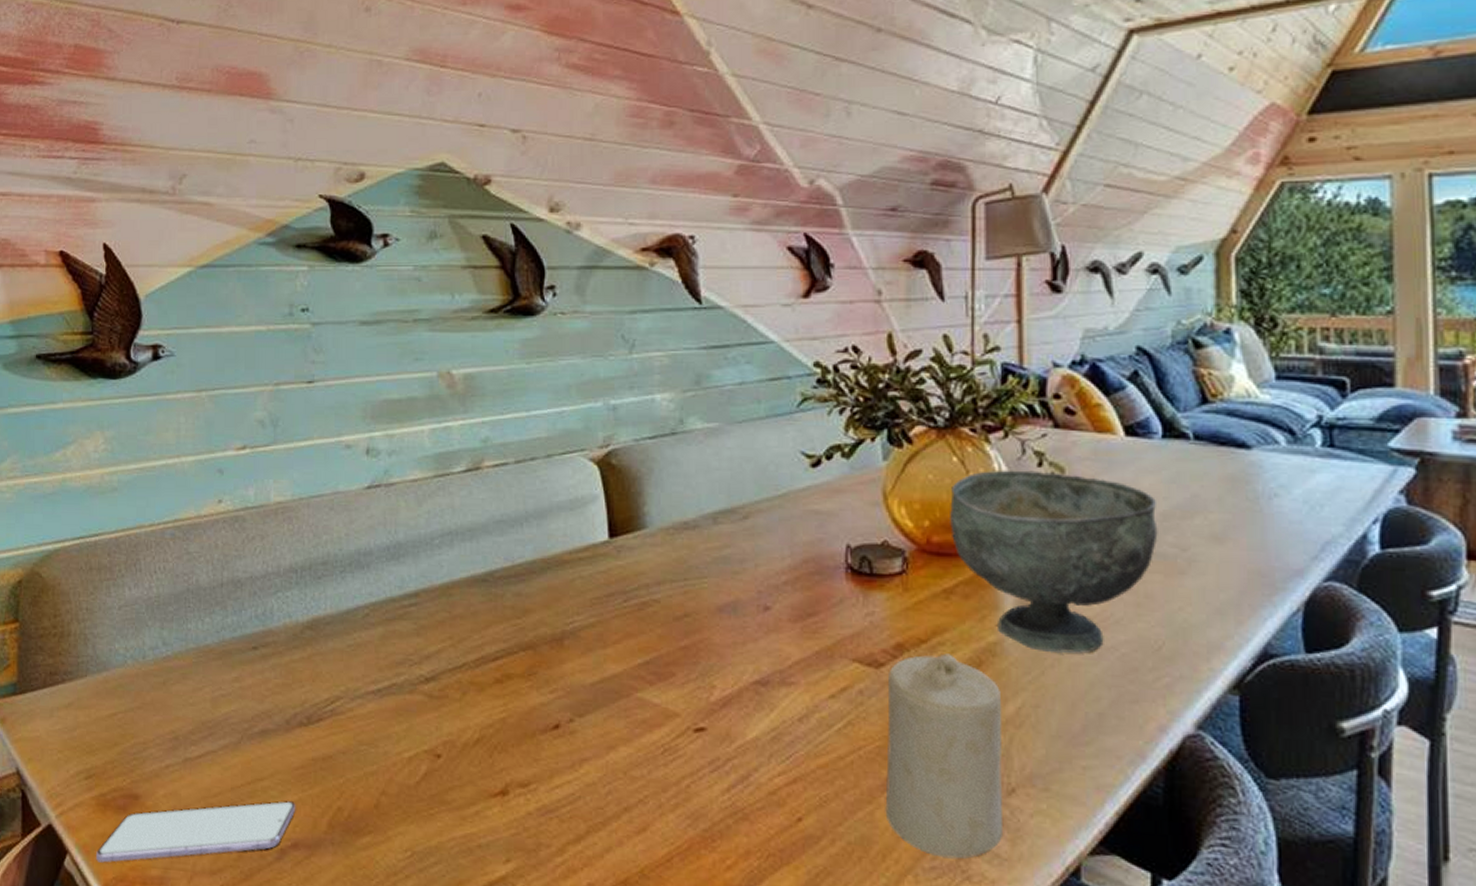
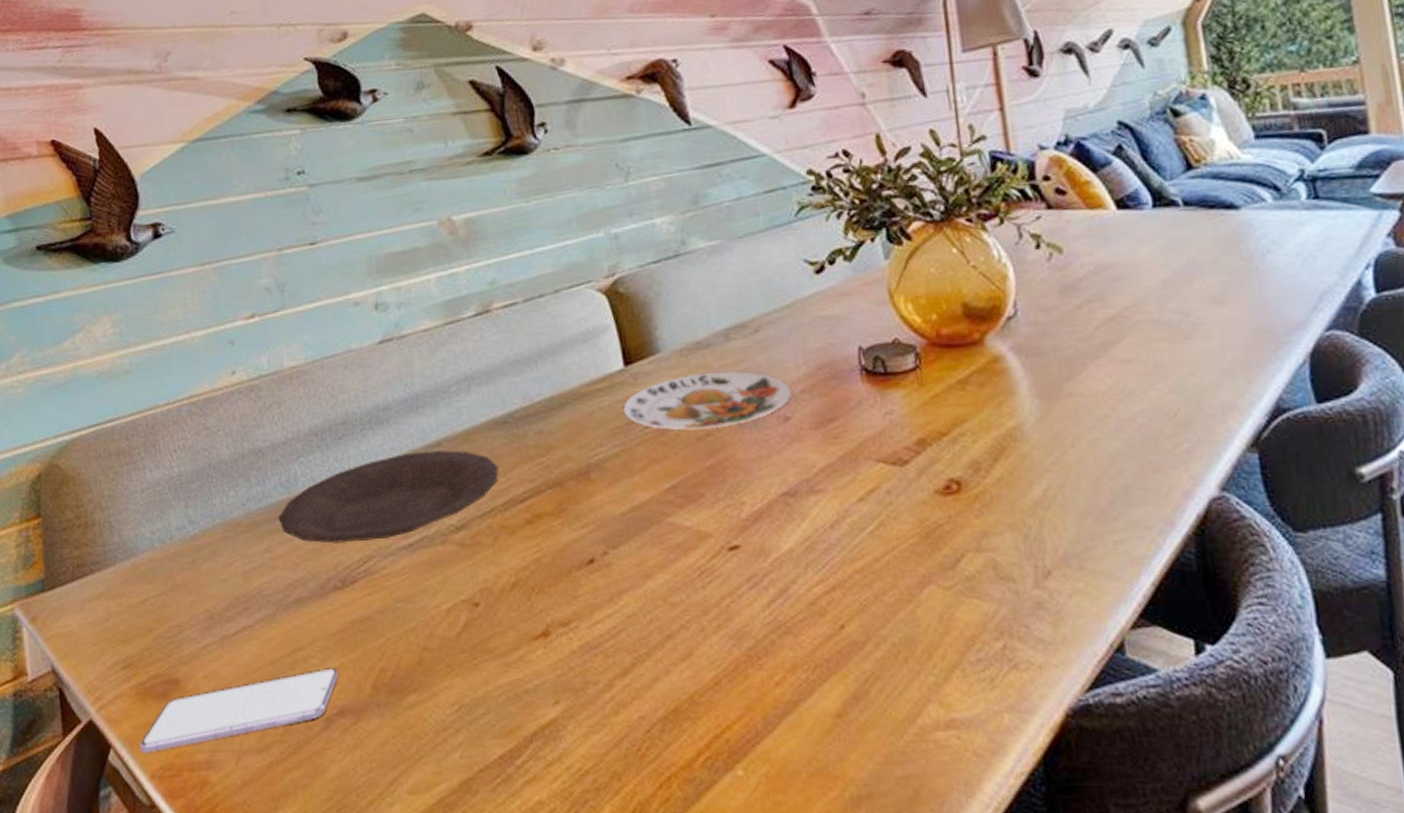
plate: none [251,599,473,682] -> present [278,450,499,543]
plate: none [603,553,774,610] -> present [623,371,792,430]
candle: present [885,653,1003,859] -> none [913,444,1044,649]
decorative bowl: present [948,470,1158,654] -> none [954,253,1160,432]

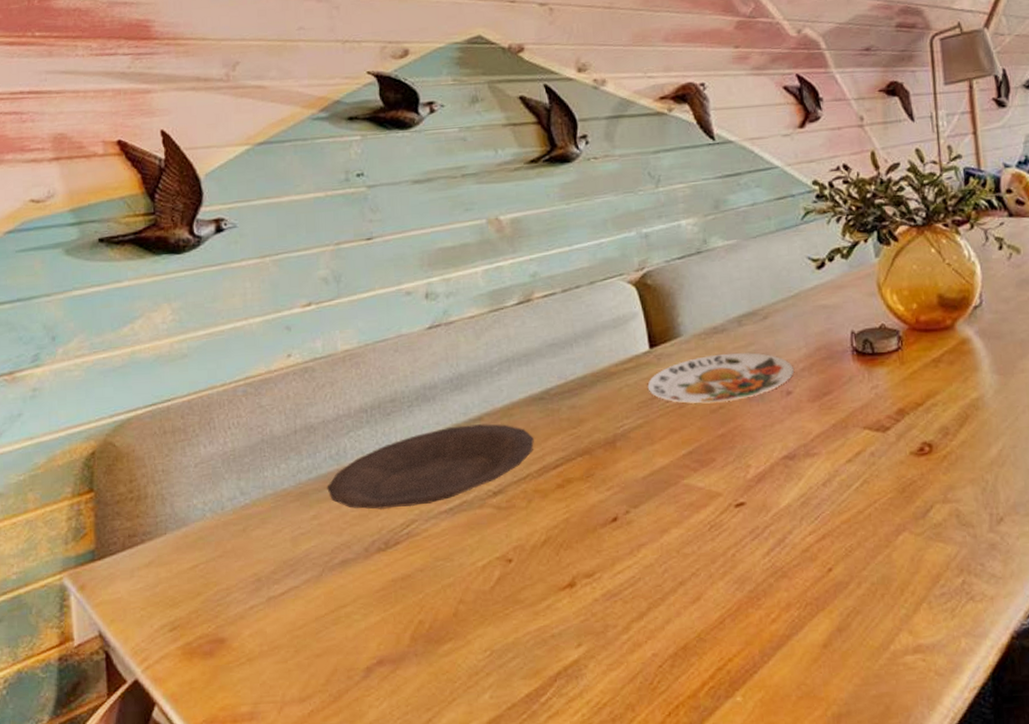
smartphone: present [140,668,339,753] -> none [185,622,379,708]

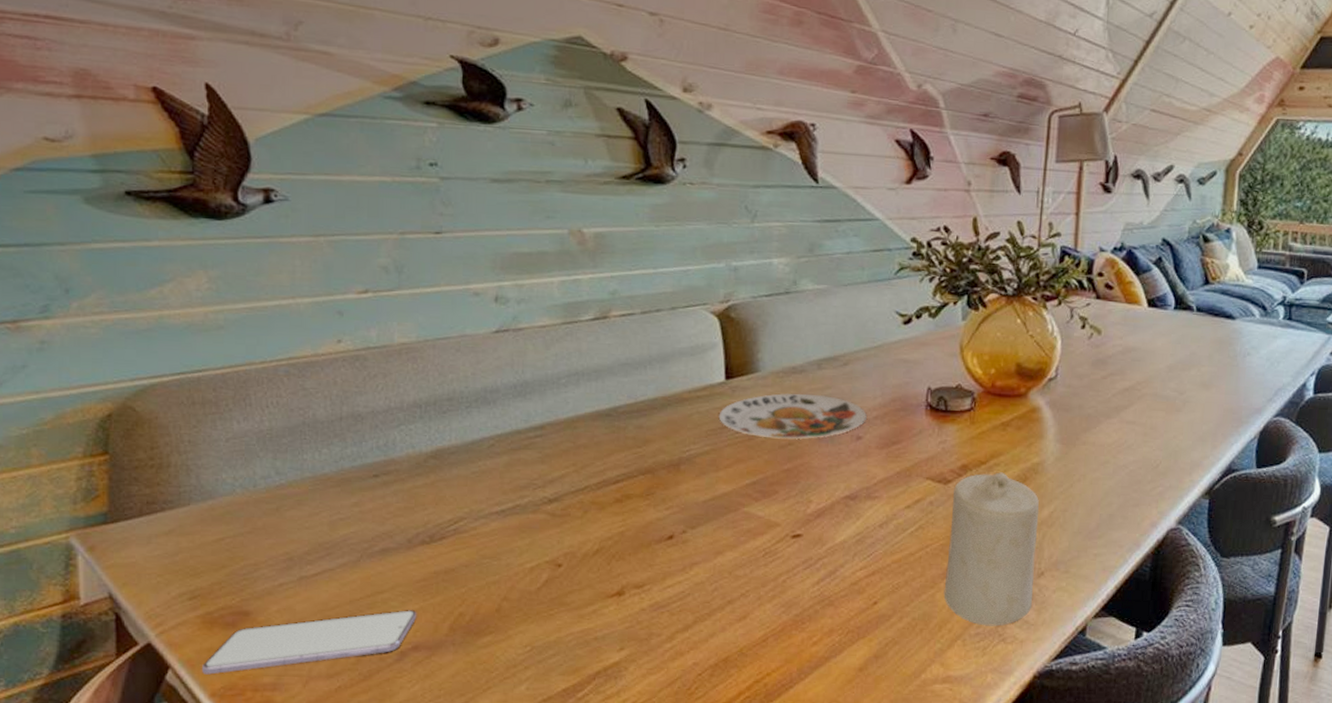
smartphone: none [185,622,379,708] -> present [202,610,417,675]
plate: present [327,424,534,510] -> none [371,431,596,505]
candle: none [894,412,996,585] -> present [943,472,1039,626]

